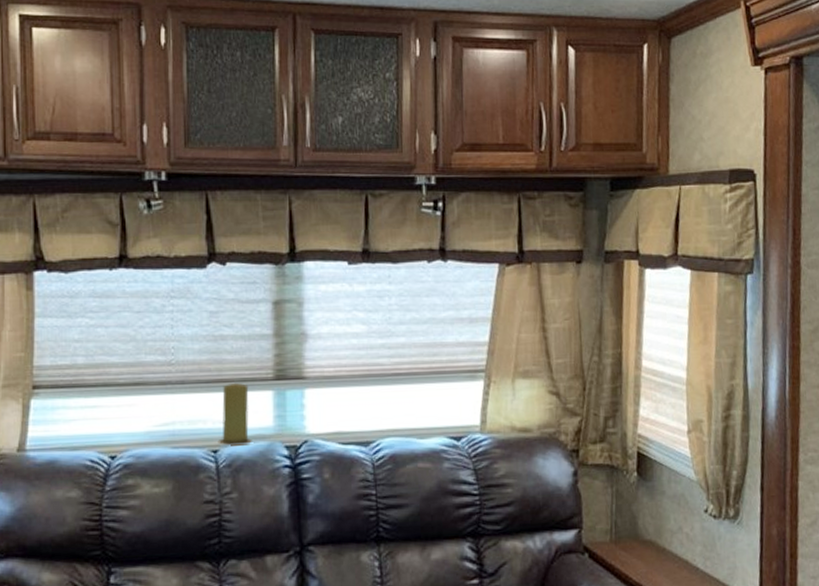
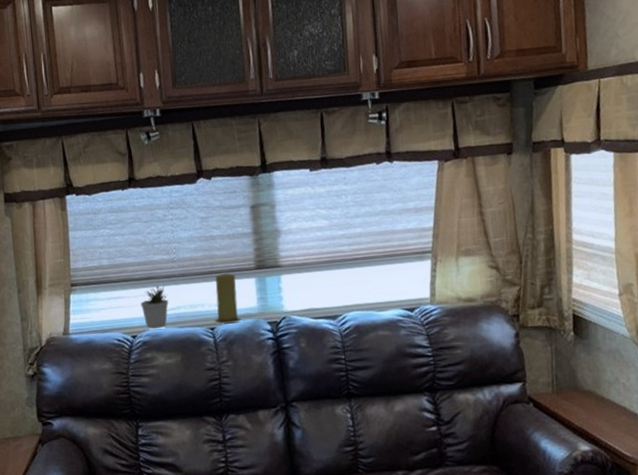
potted plant: none [124,393,161,448] -> present [141,285,169,329]

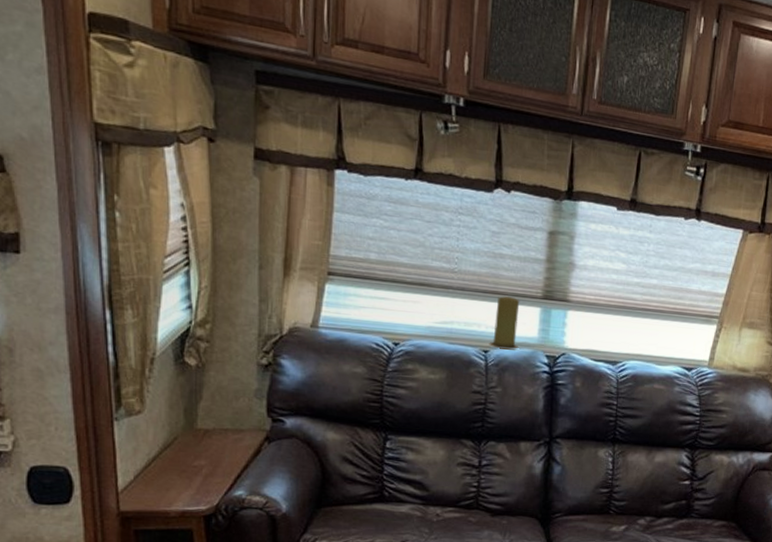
potted plant: present [141,285,169,329] -> none [409,294,441,340]

